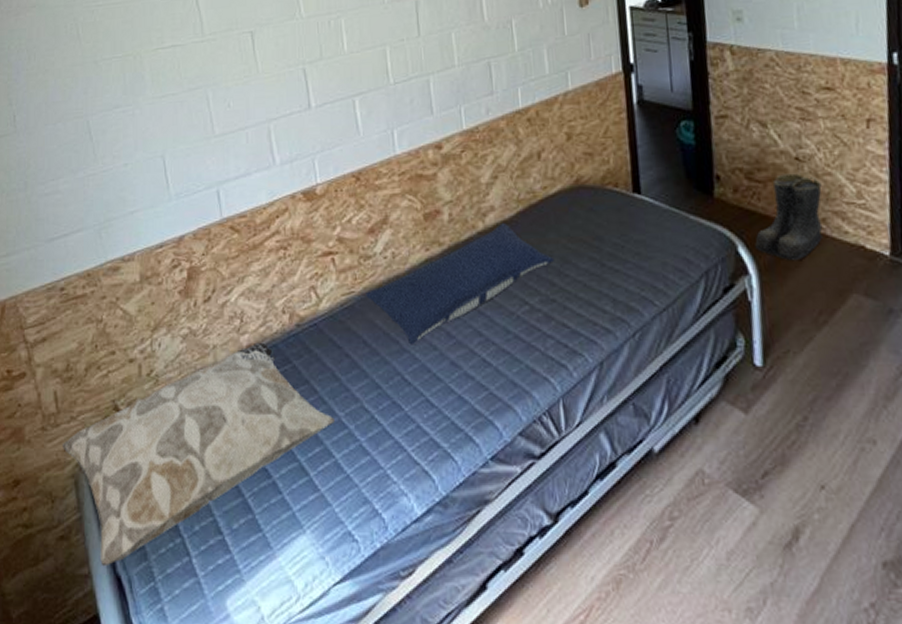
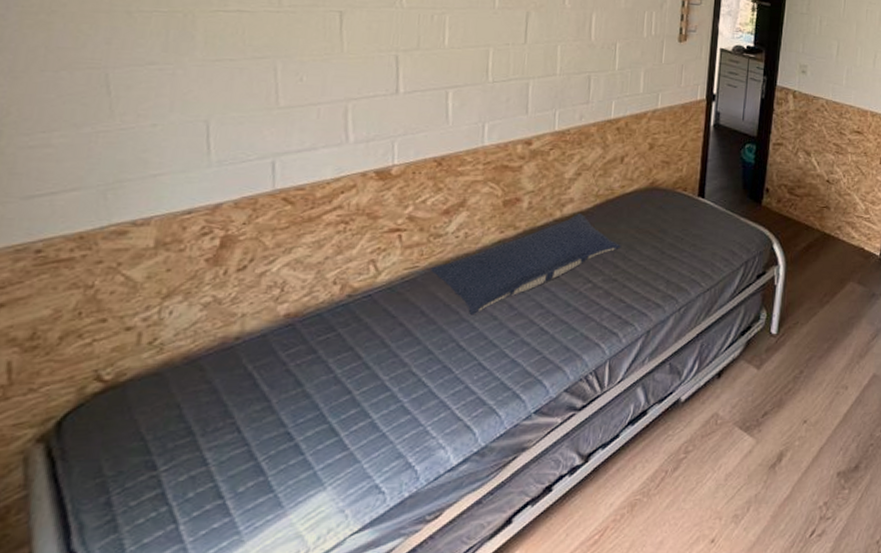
decorative pillow: present [63,342,334,567] -> none [11,311,377,545]
boots: present [755,173,823,261] -> none [786,191,842,257]

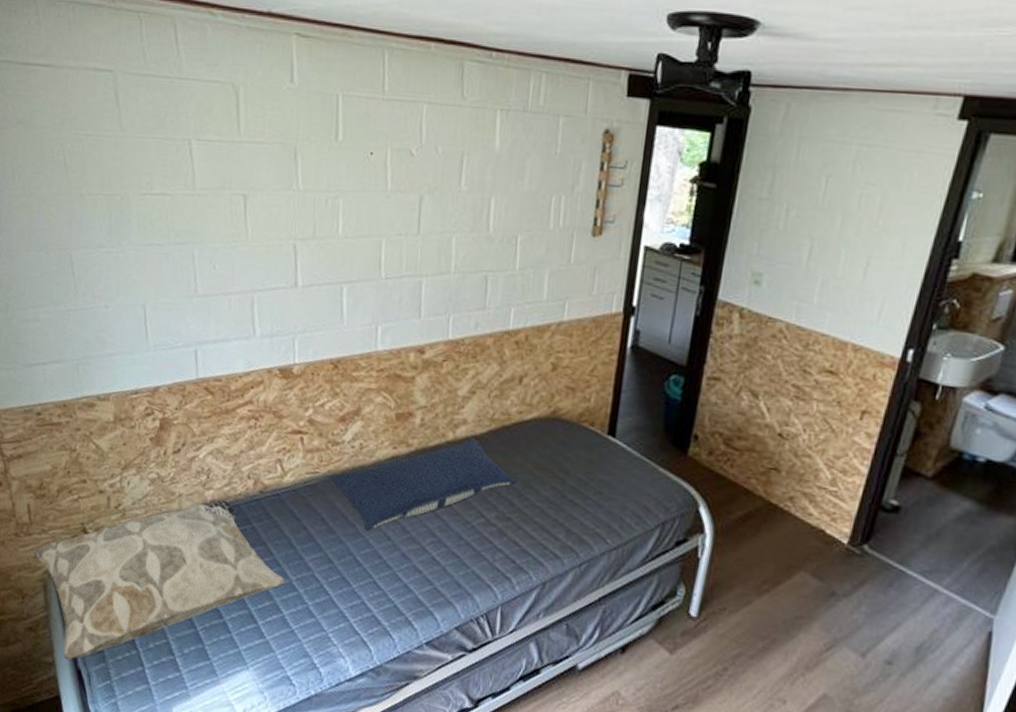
decorative pillow: none [11,311,377,545] -> present [34,499,286,660]

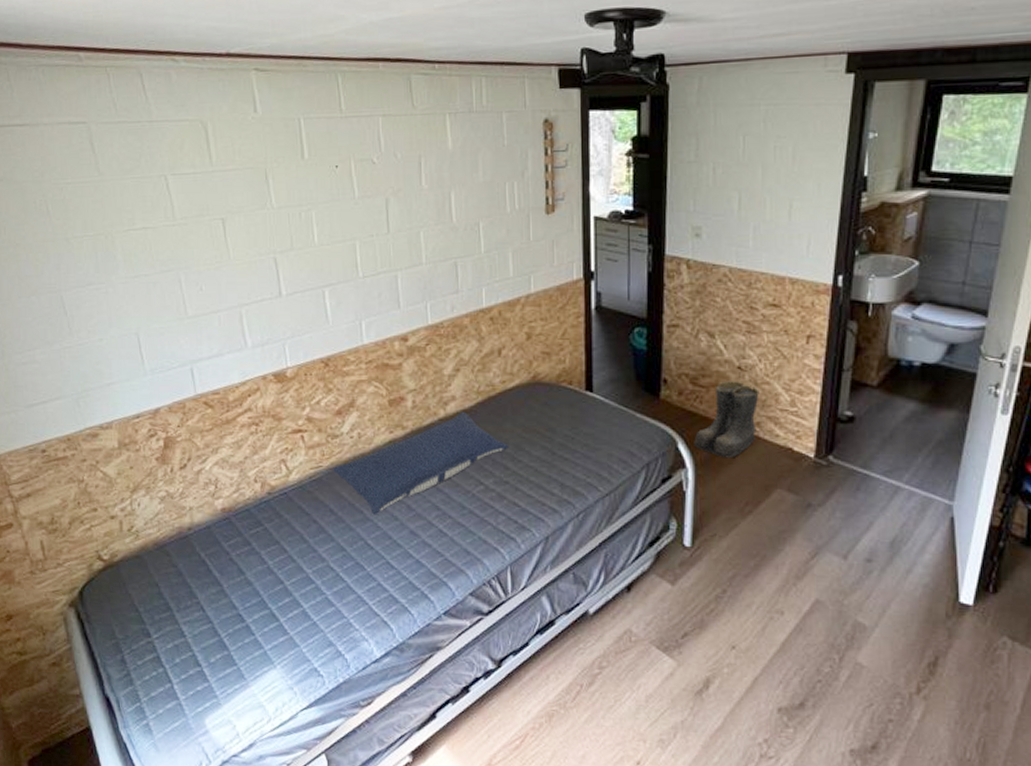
decorative pillow: present [34,499,286,660] -> none [51,506,303,689]
boots: none [716,446,799,531] -> present [694,381,759,459]

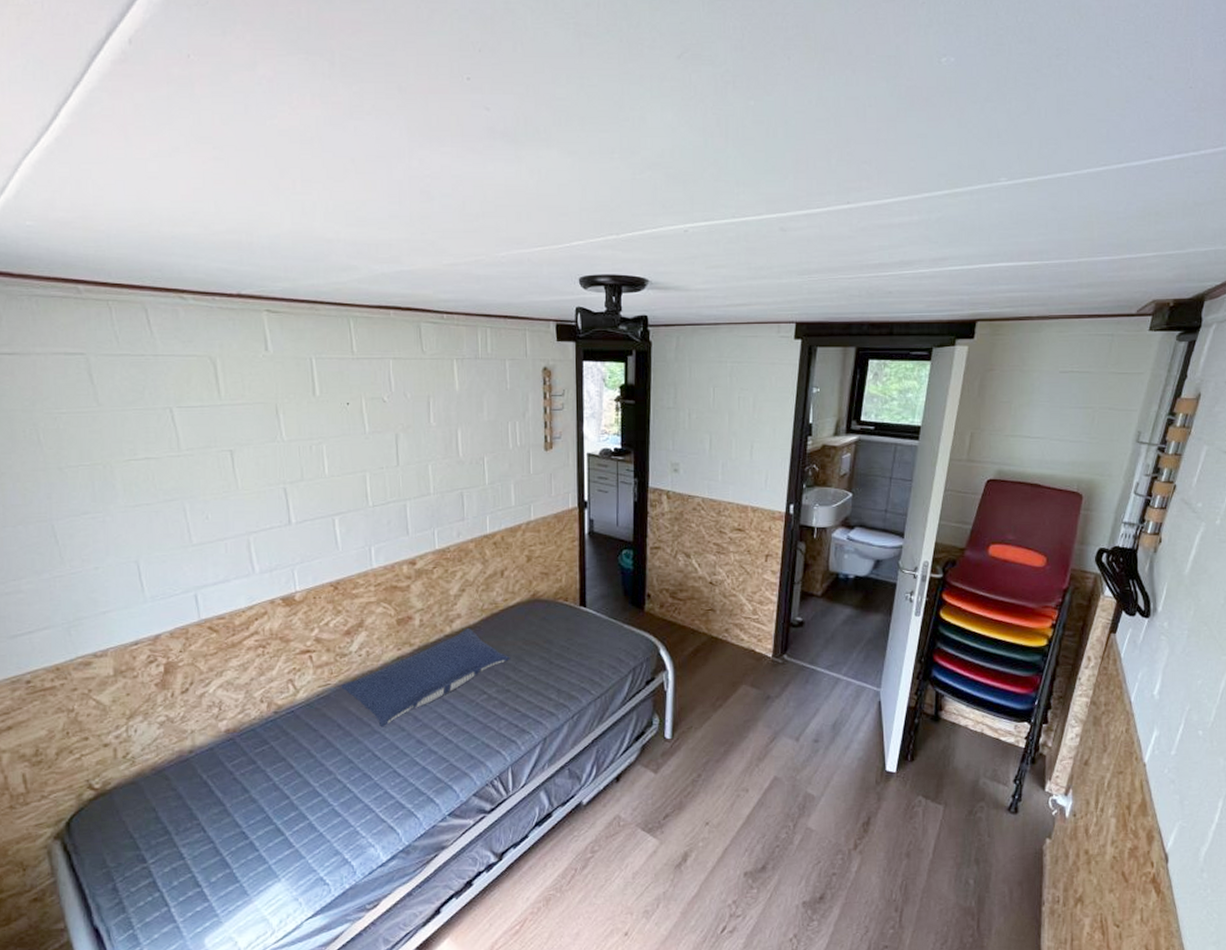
boots: present [694,381,759,459] -> none [673,594,727,661]

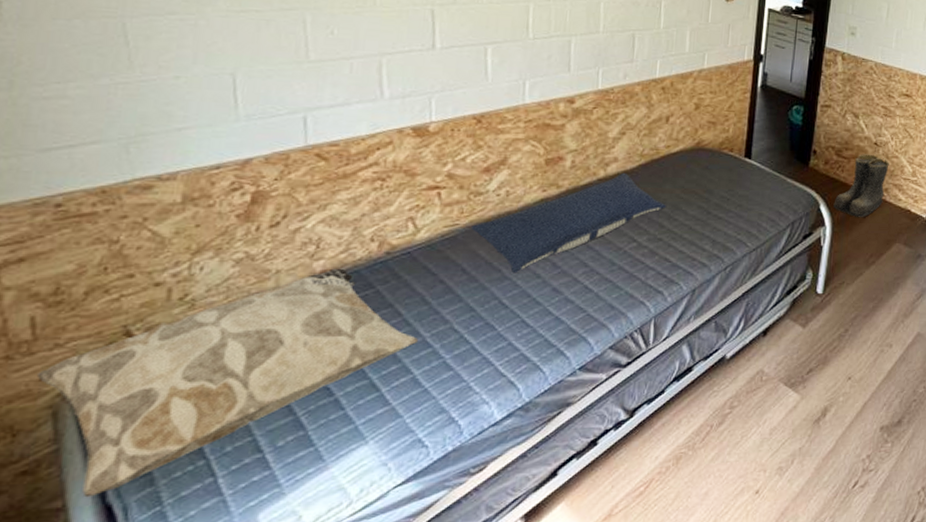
decorative pillow: none [33,727,309,921] -> present [37,268,418,498]
boots: none [673,594,727,661] -> present [833,154,890,218]

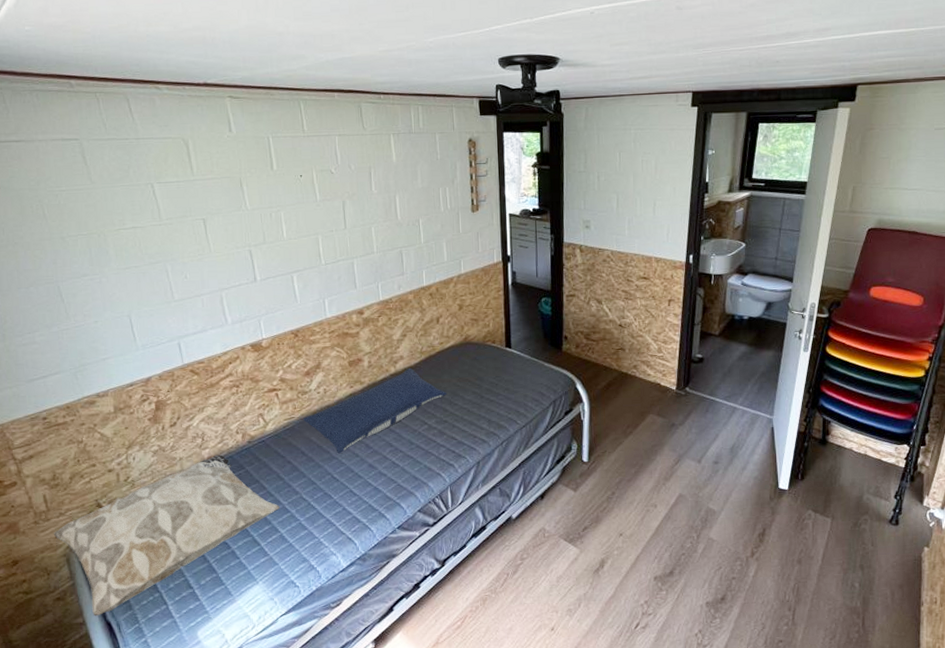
boots: present [833,154,890,218] -> none [588,335,635,394]

